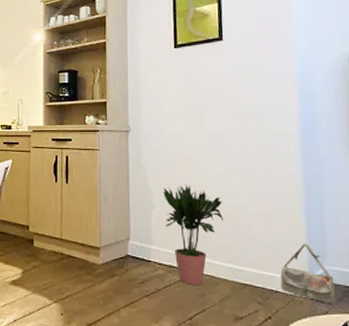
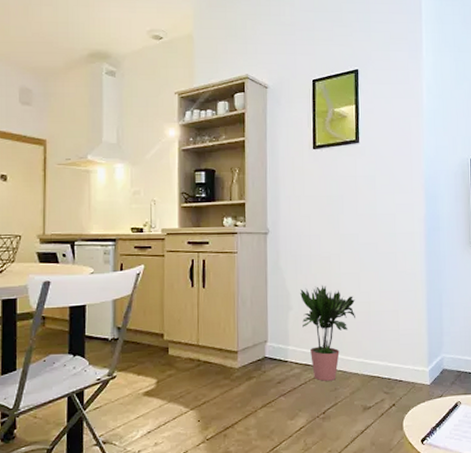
bag: present [280,243,335,305] -> none [403,335,449,389]

